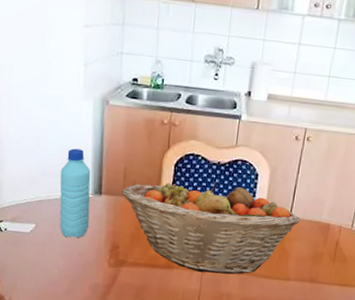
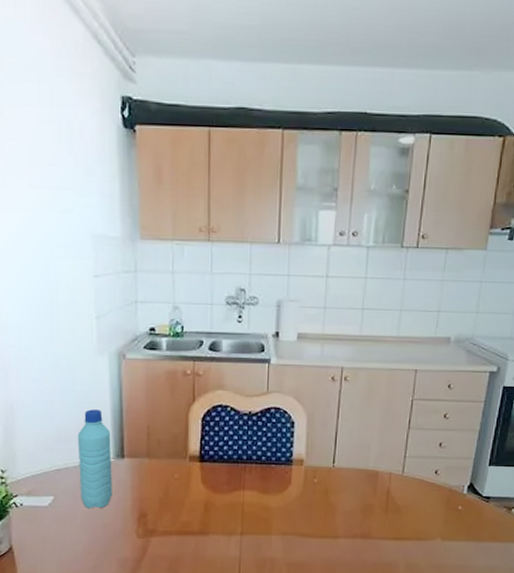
fruit basket: present [121,181,300,274] -> none [146,433,345,536]

